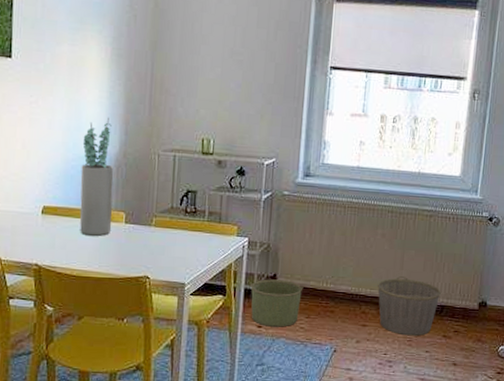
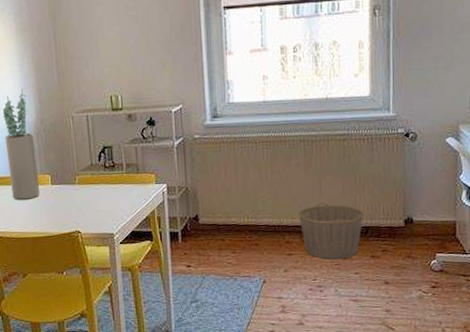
basket: present [250,279,304,327] -> none [175,219,226,265]

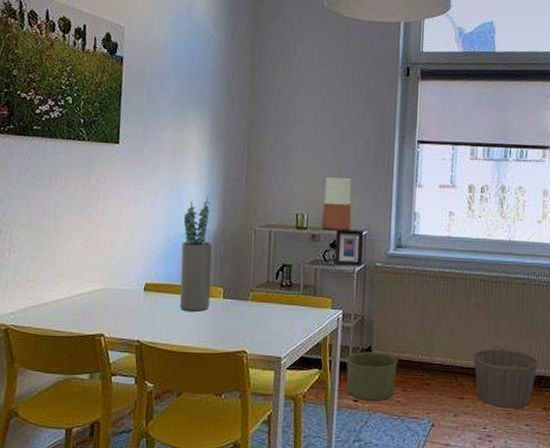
vase: none [135,54,166,109] -> present [322,177,352,231]
picture frame: none [151,105,181,142] -> present [335,229,364,266]
basket: none [175,219,226,265] -> present [346,351,399,401]

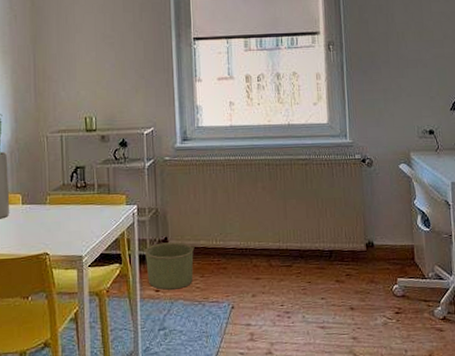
vase: present [322,177,352,231] -> none [109,79,138,130]
picture frame: present [335,229,364,266] -> none [124,127,152,163]
basket: present [473,346,538,409] -> none [265,226,327,285]

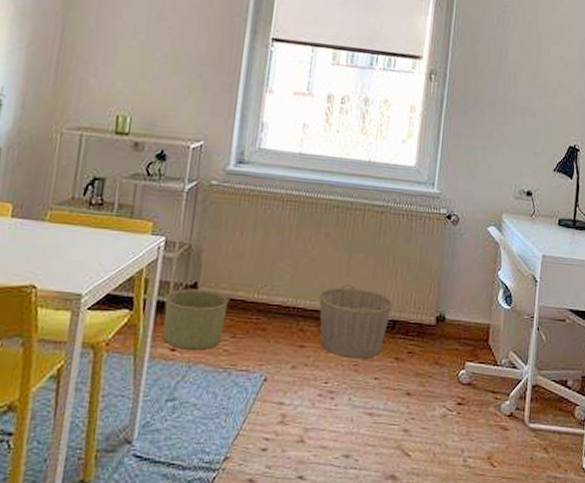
basket: none [265,226,327,285] -> present [319,285,393,359]

